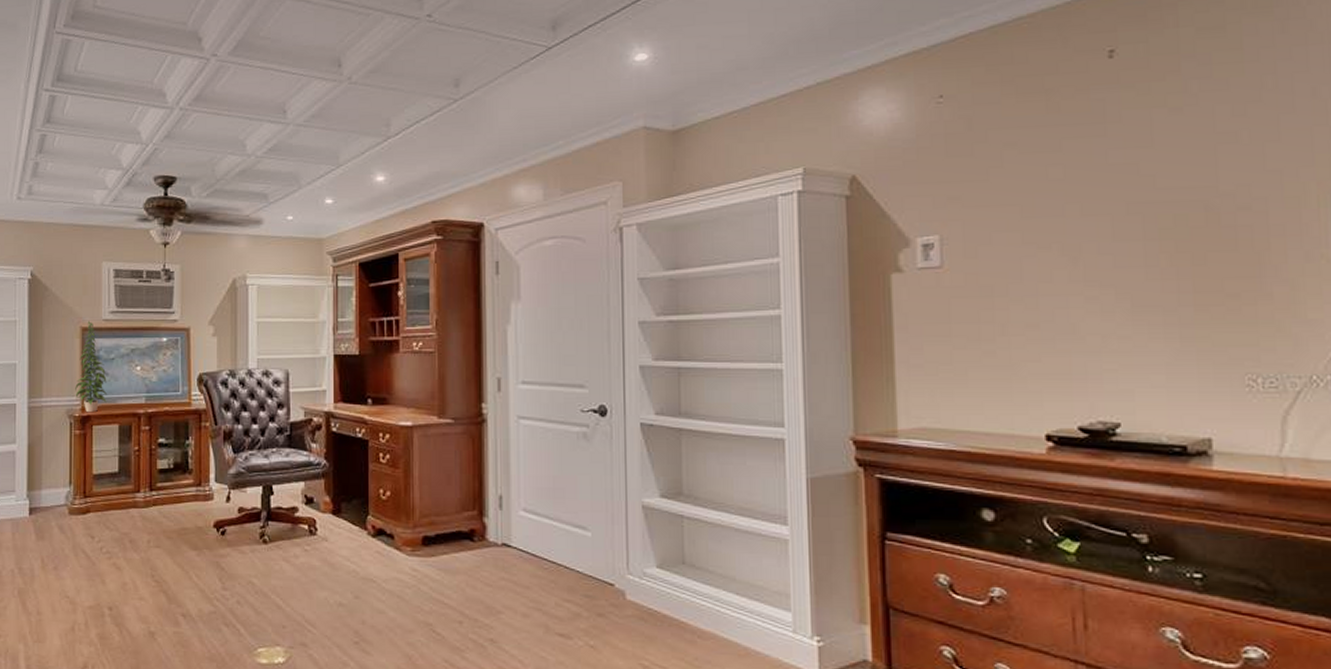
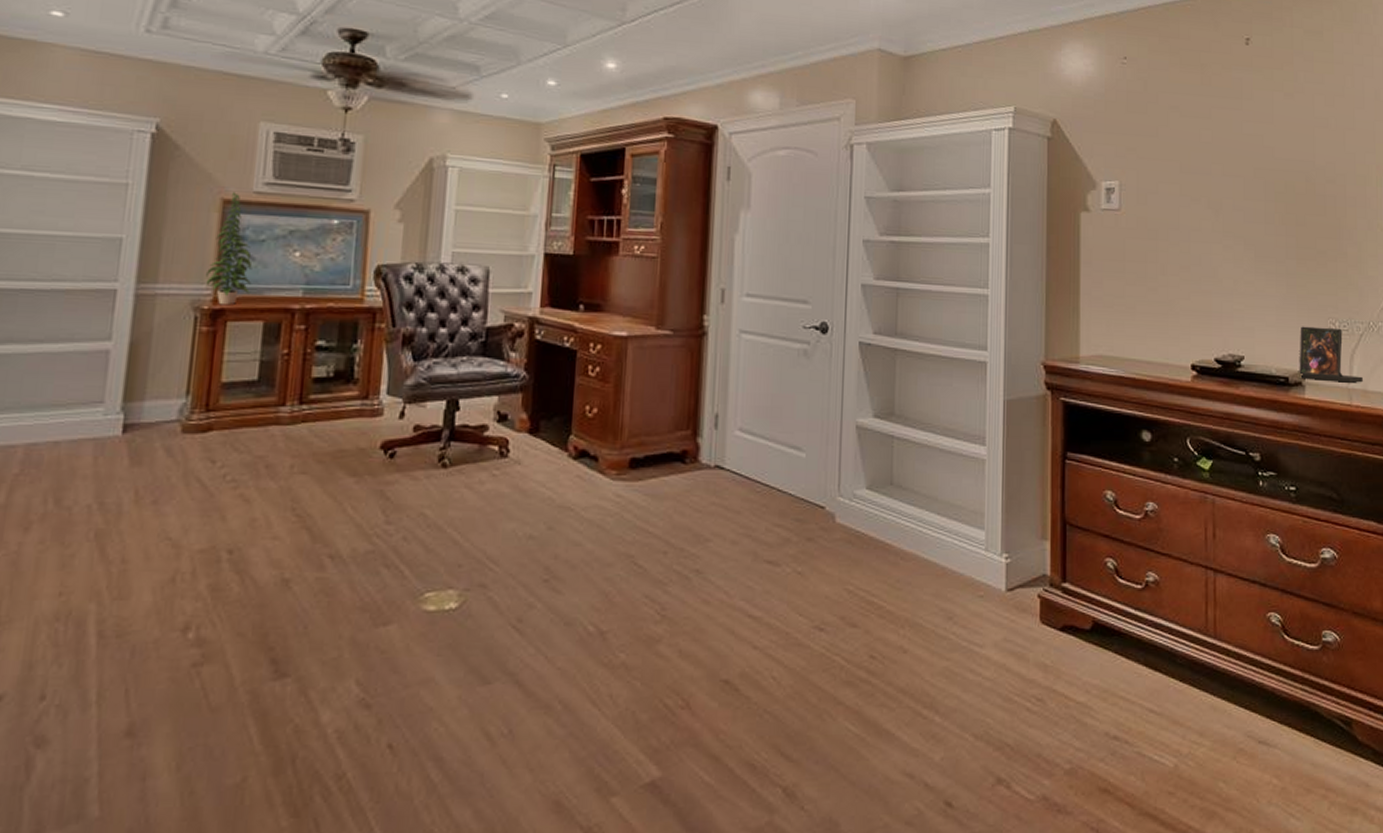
photo frame: none [1200,385,1303,452] -> present [1298,326,1363,384]

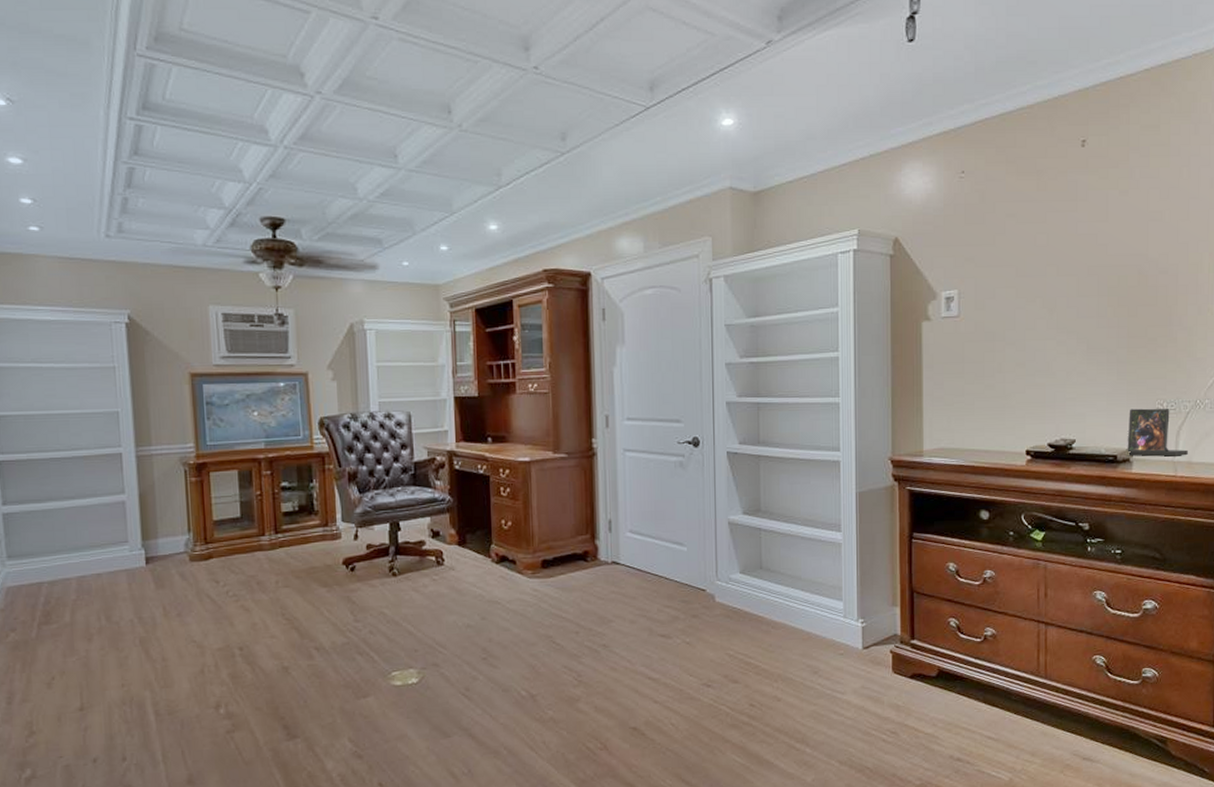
plant: present [205,192,253,306] -> none [187,367,223,460]

